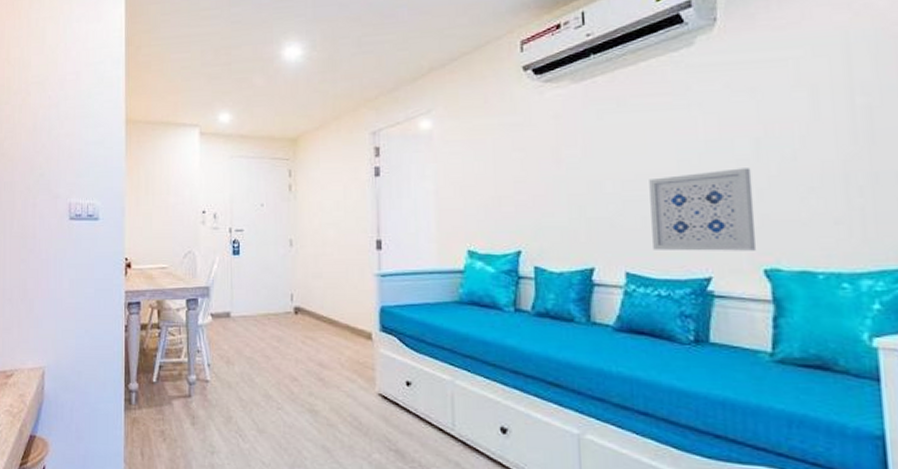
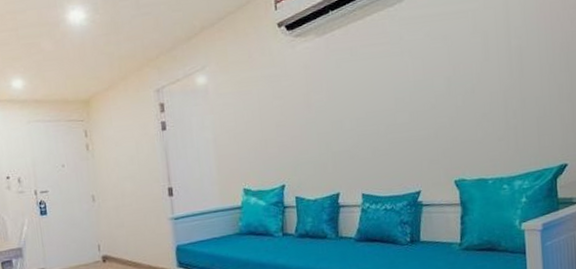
wall art: present [649,168,757,251] -> none [376,101,450,174]

